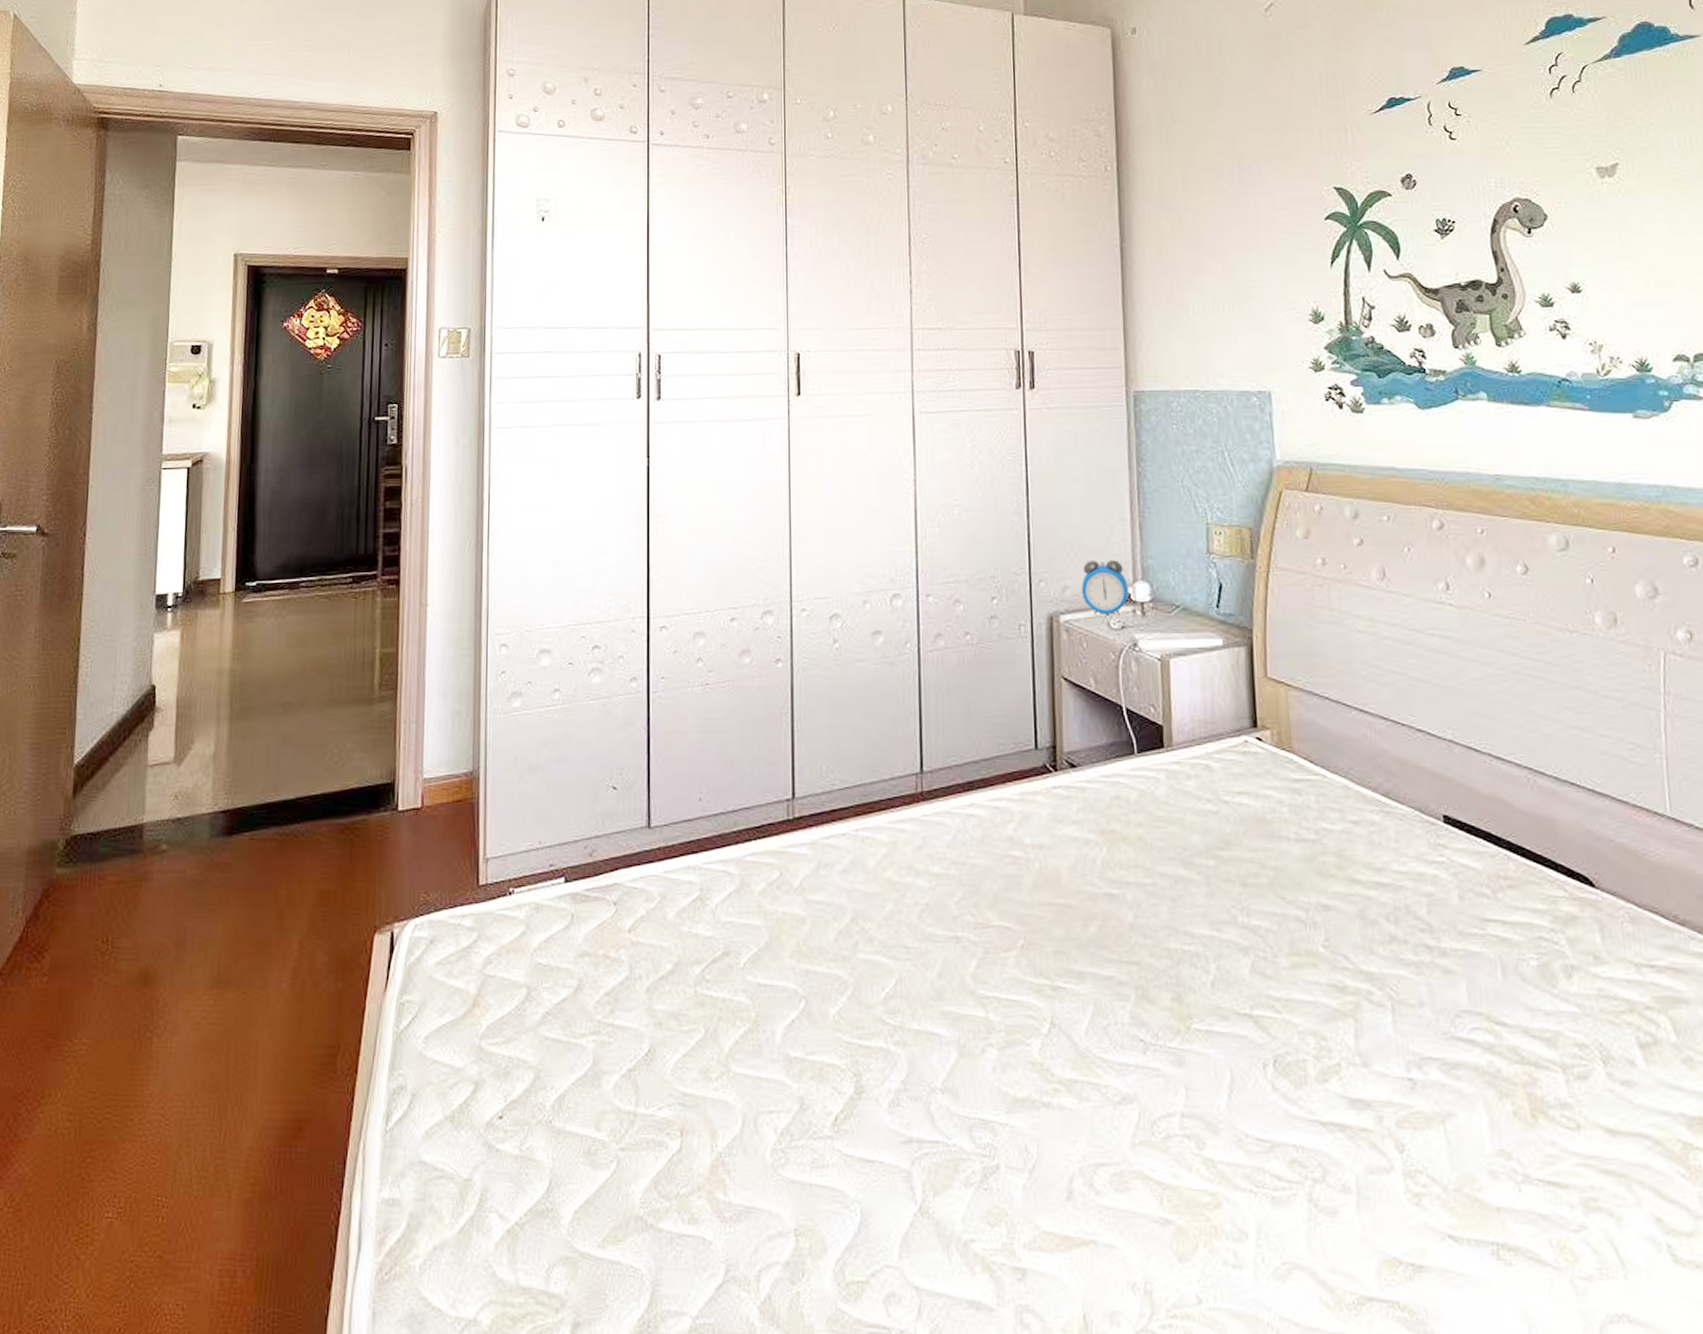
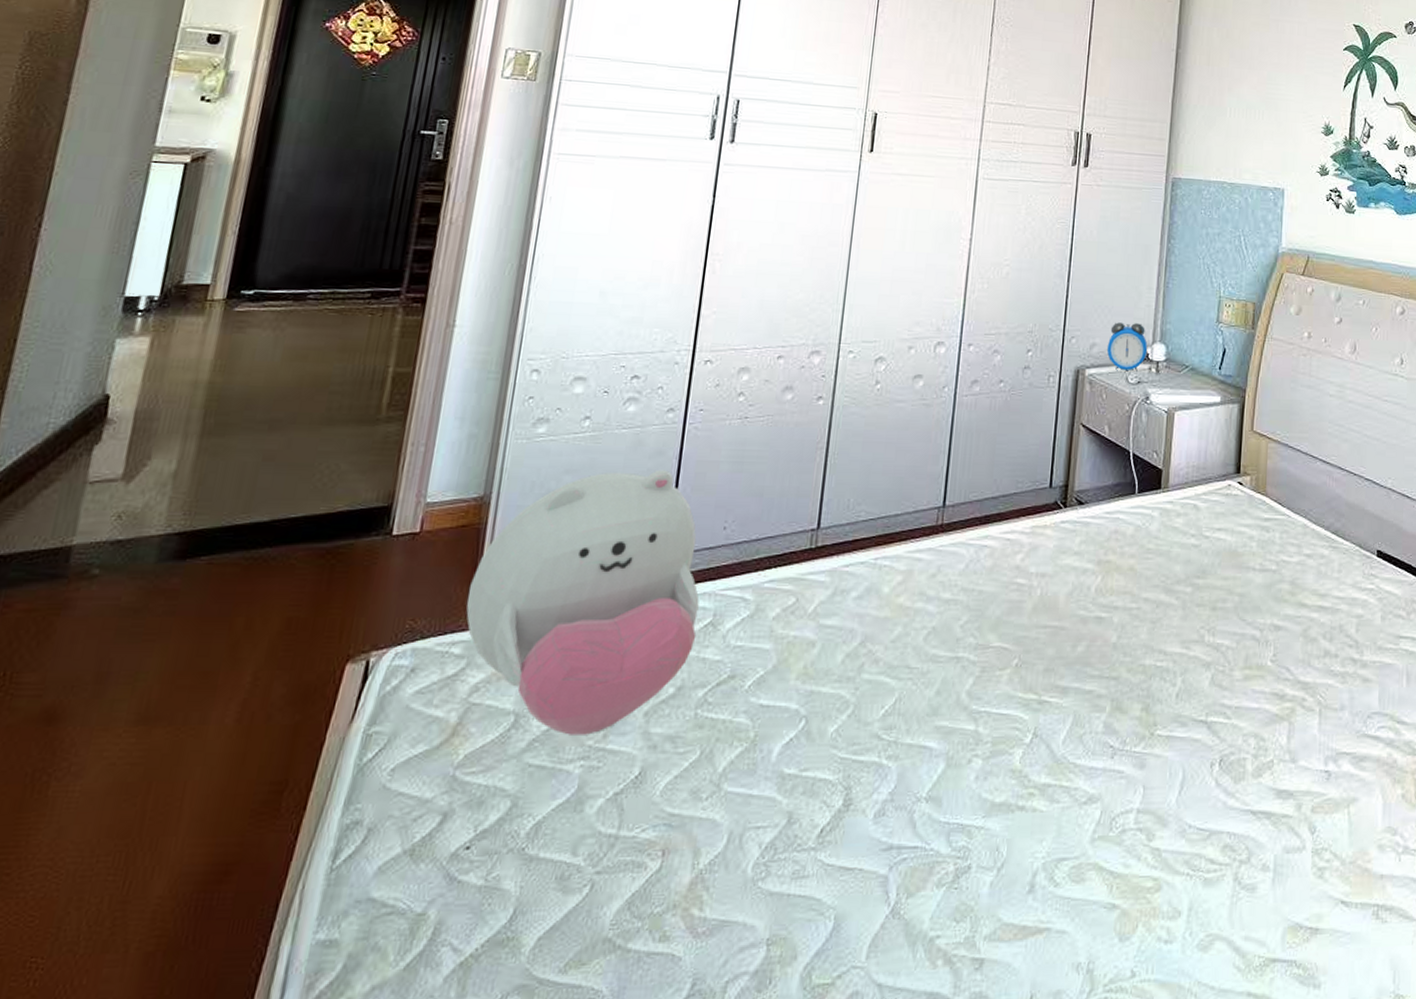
plush toy: none [470,740,686,1010] -> present [466,470,699,735]

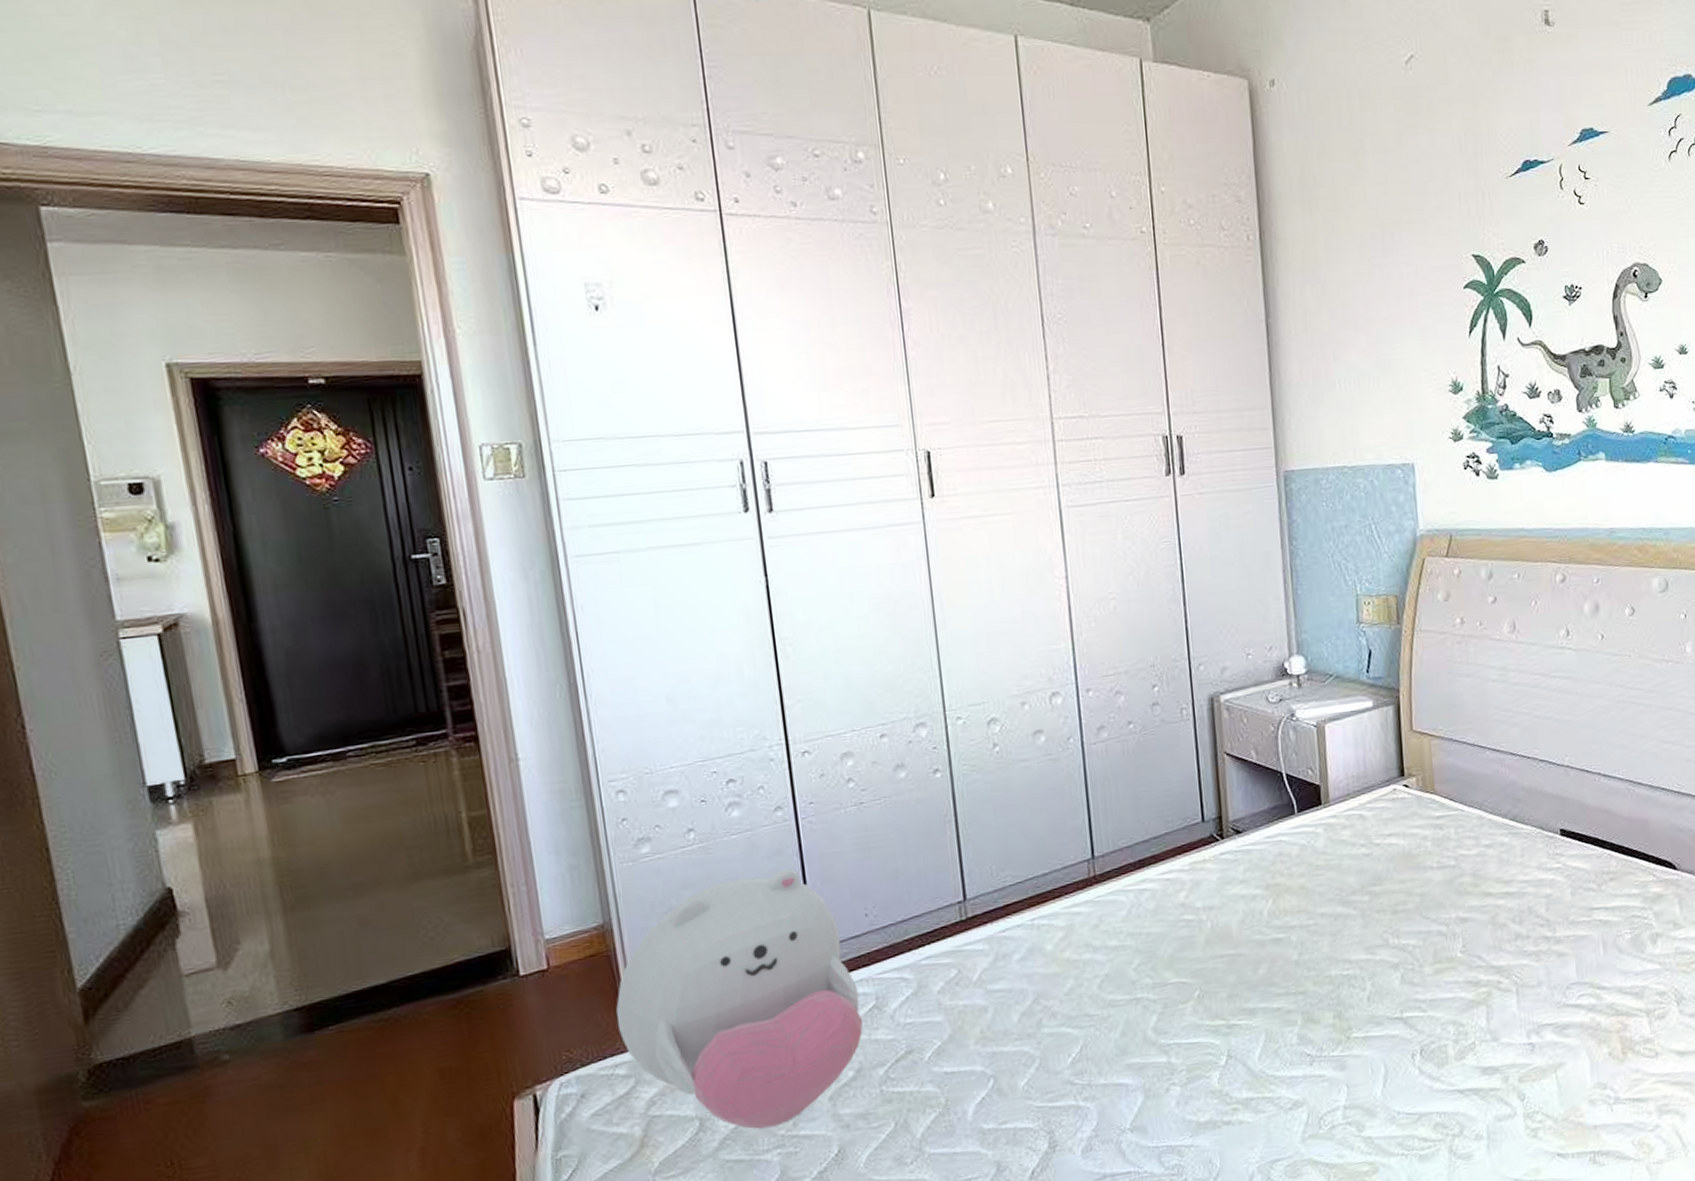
alarm clock: present [1107,322,1147,371] -> none [1240,638,1285,691]

